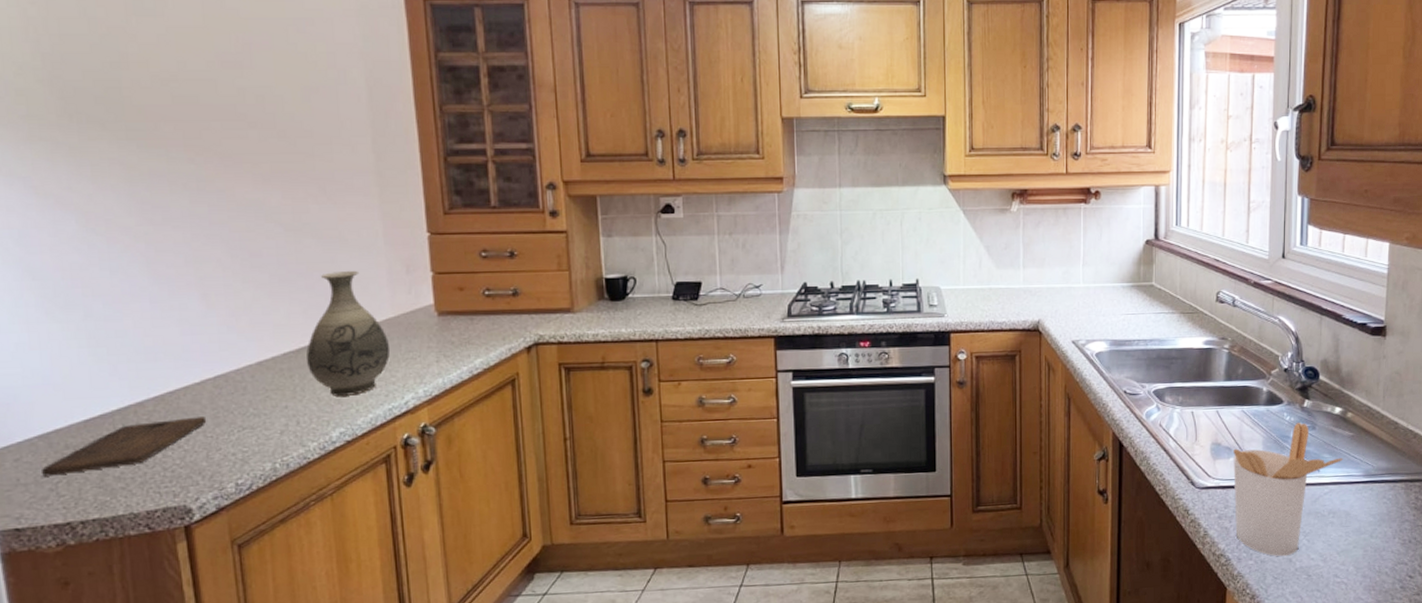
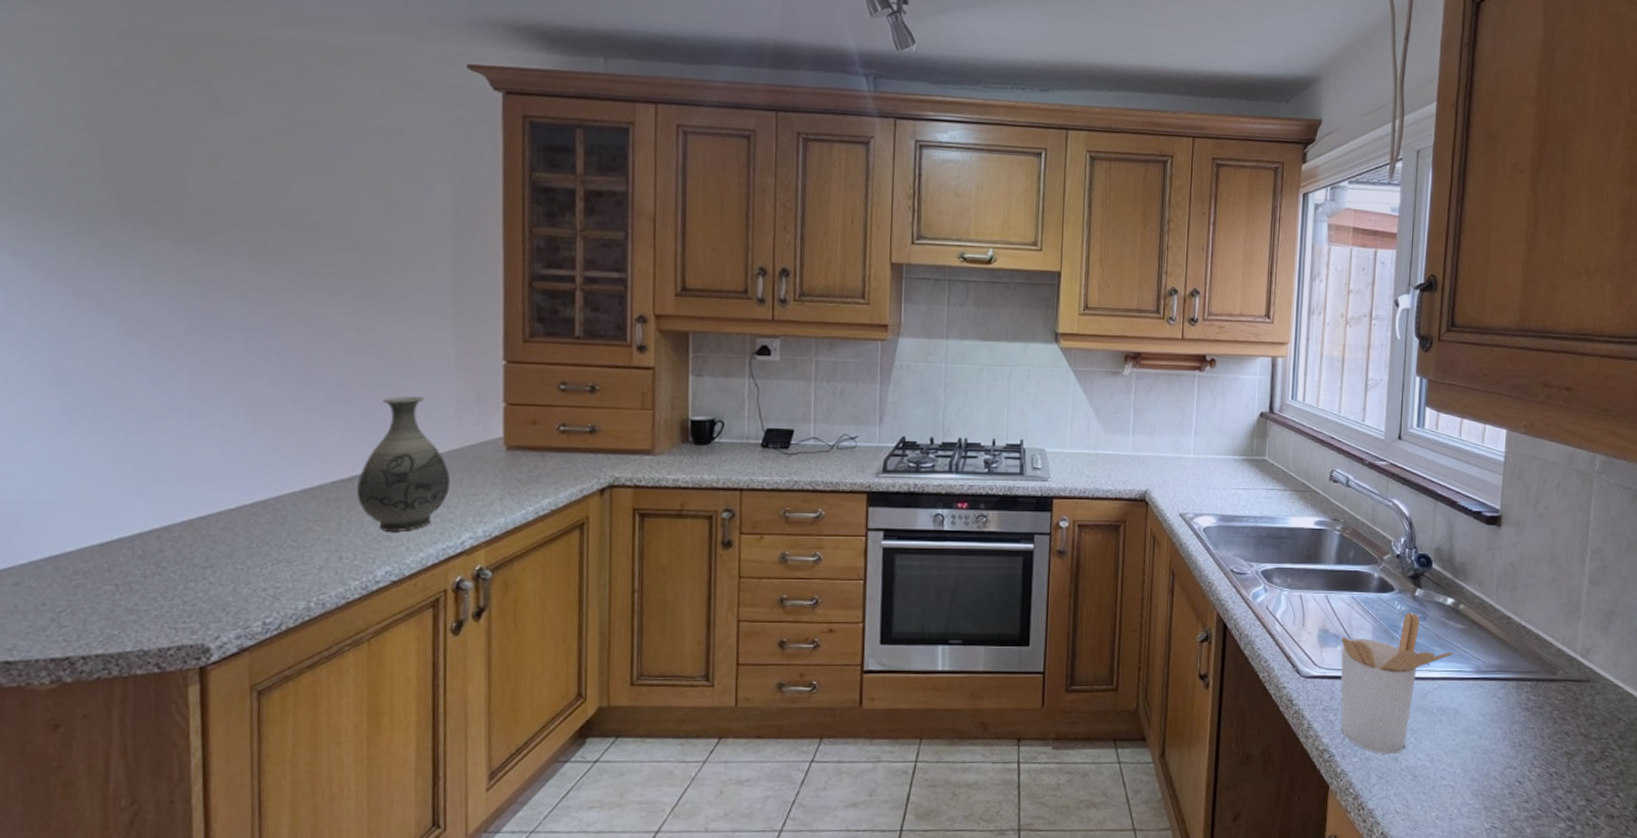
cutting board: present [42,417,207,477] -> none [44,546,239,604]

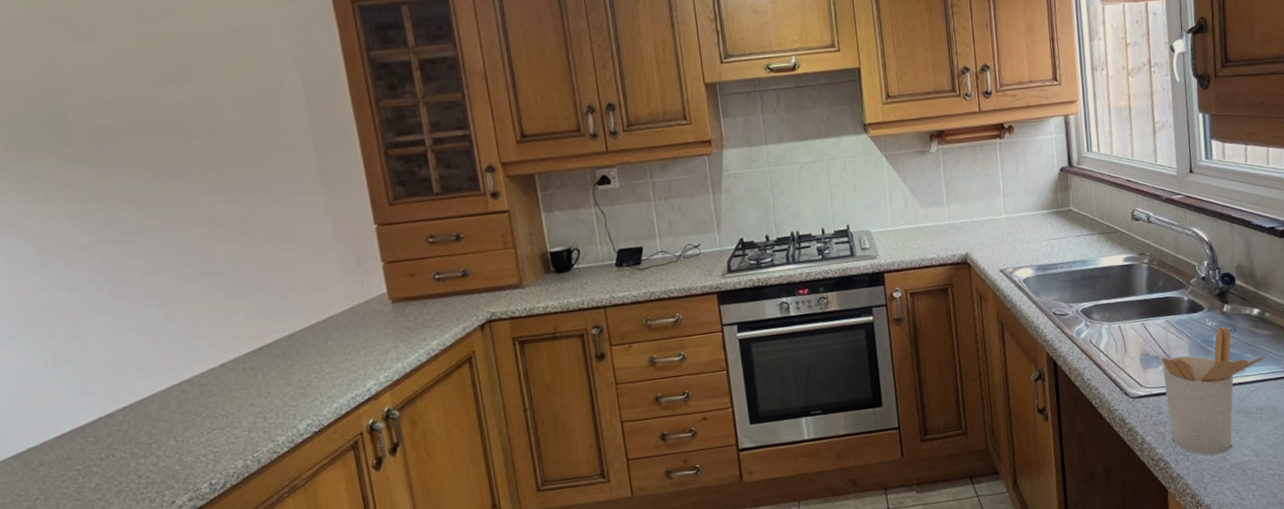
vase: present [357,395,451,532] -> none [267,267,349,390]

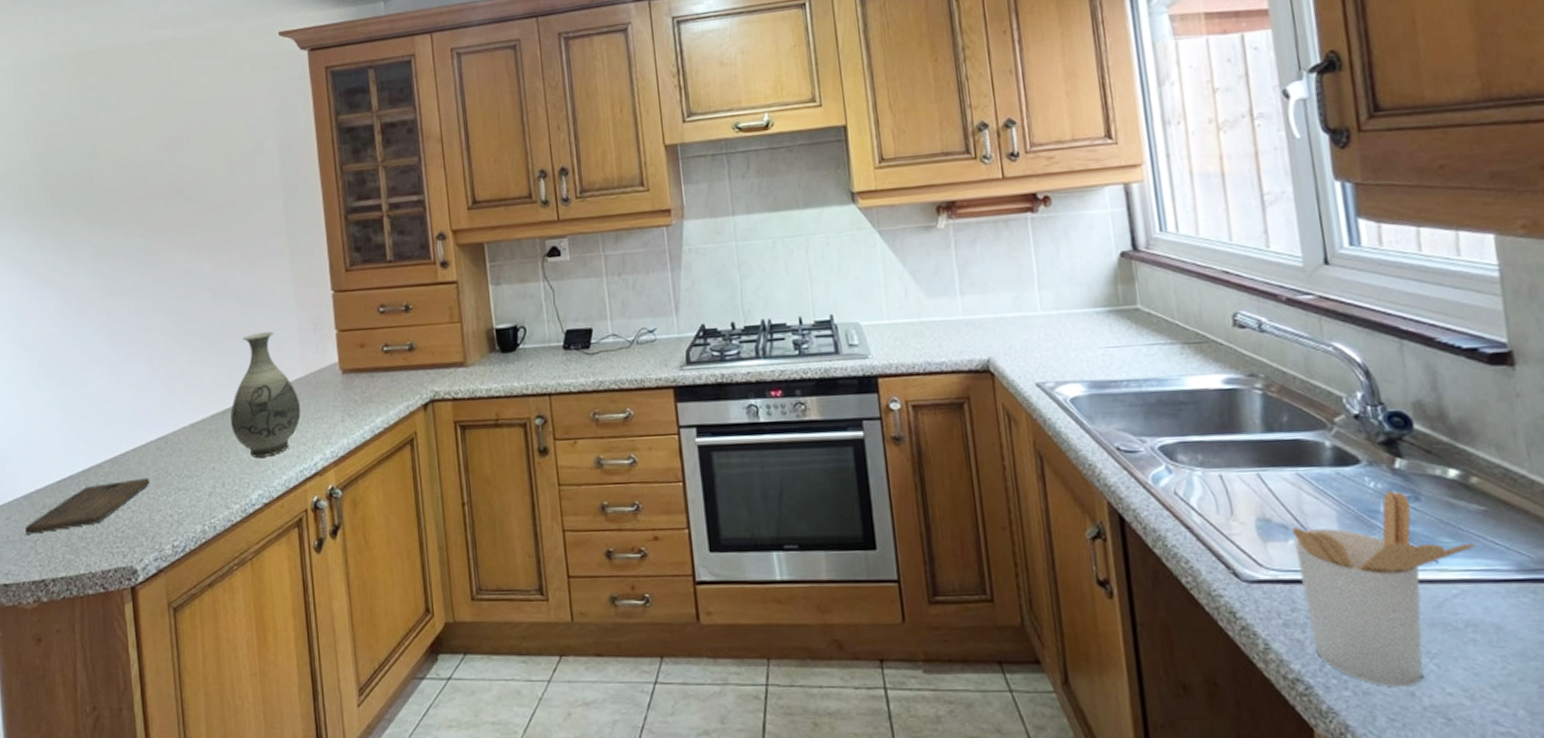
cutting board: none [18,422,176,495] -> present [25,478,150,535]
vase: none [267,267,349,390] -> present [230,331,301,458]

